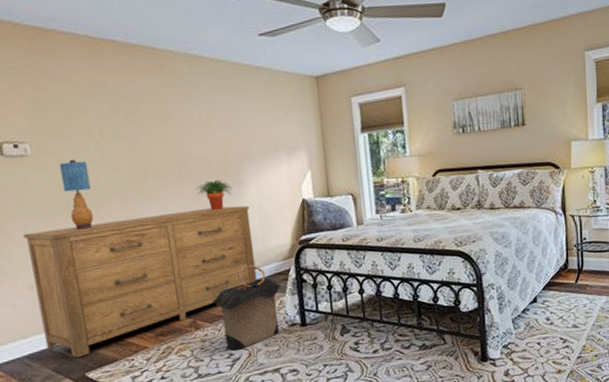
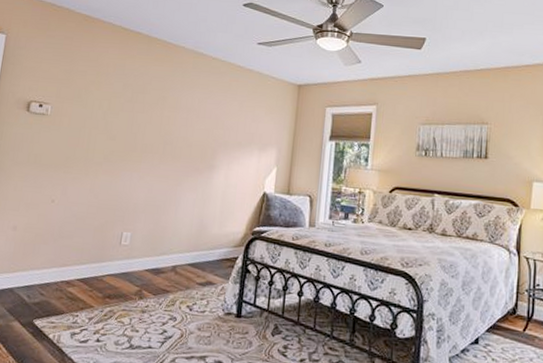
dresser: present [23,206,258,358] -> none [9,180,215,304]
table lamp: present [59,159,94,230] -> none [64,123,91,186]
potted plant: present [195,179,232,210] -> none [173,161,204,189]
laundry hamper: present [212,265,282,351] -> none [161,246,227,328]

